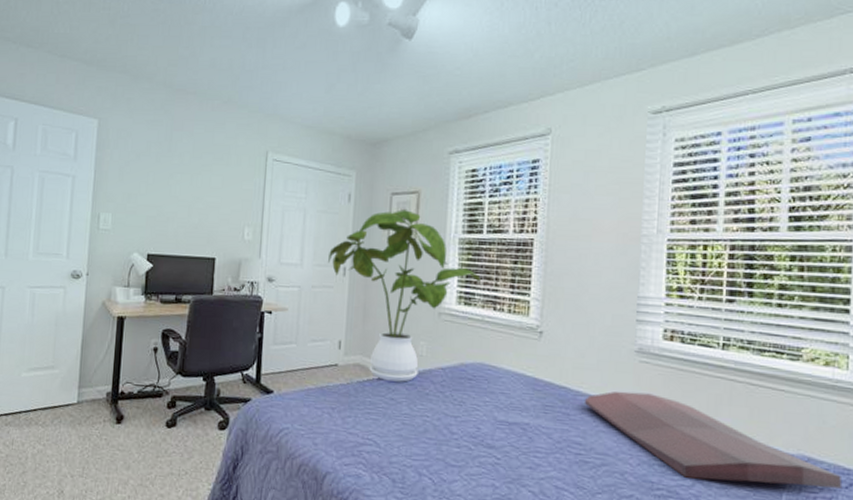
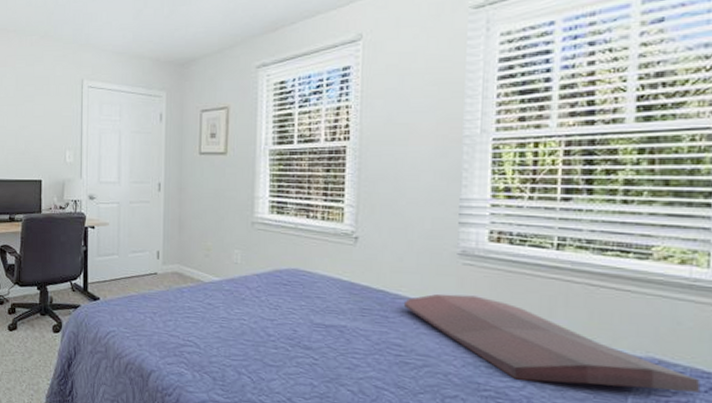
house plant: present [328,210,481,382] -> none [144,125,293,288]

